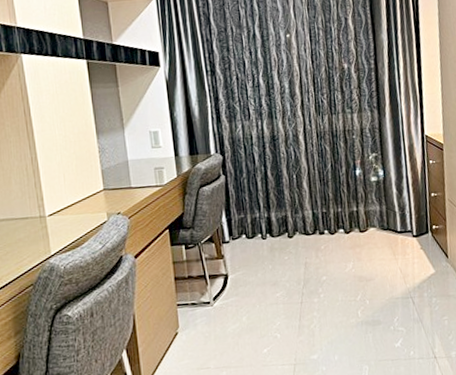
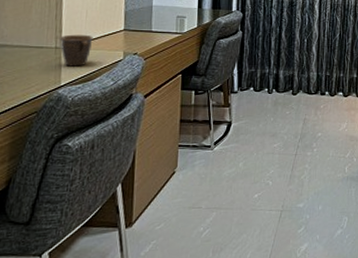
mug: none [41,199,75,235] -> present [59,34,94,67]

